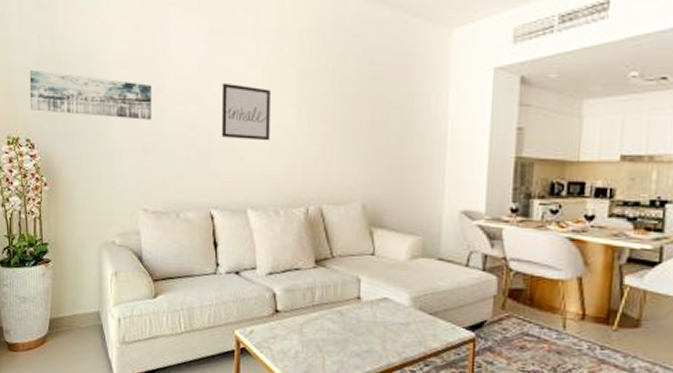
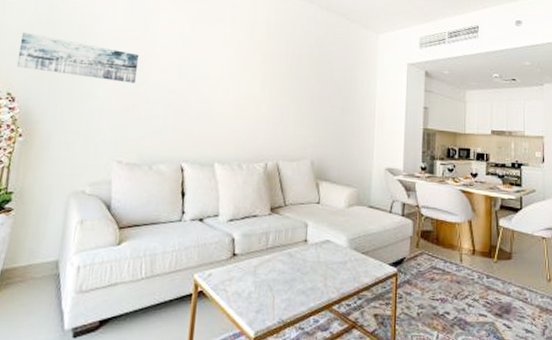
wall art: present [221,82,270,141] -> none [197,57,242,107]

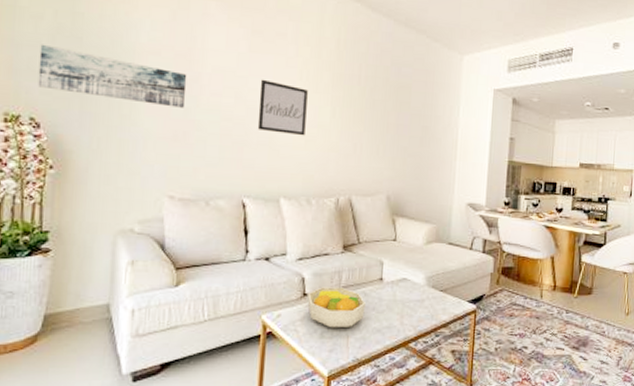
wall art: none [197,57,242,107] -> present [257,79,308,136]
fruit bowl: none [236,247,291,289] -> present [307,287,365,328]

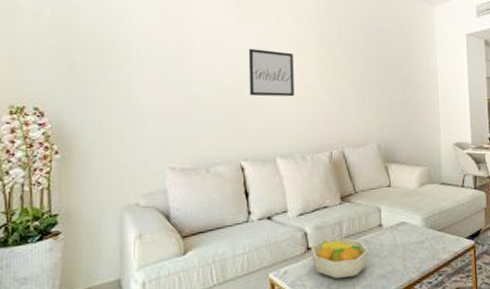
wall art: present [38,44,187,108] -> none [40,38,180,83]

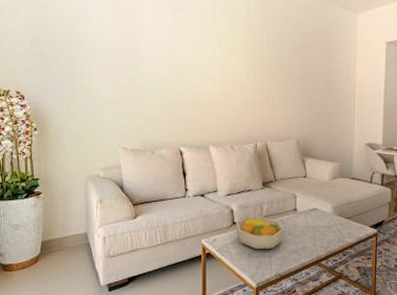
wall art: present [248,48,294,97] -> none [187,48,226,94]

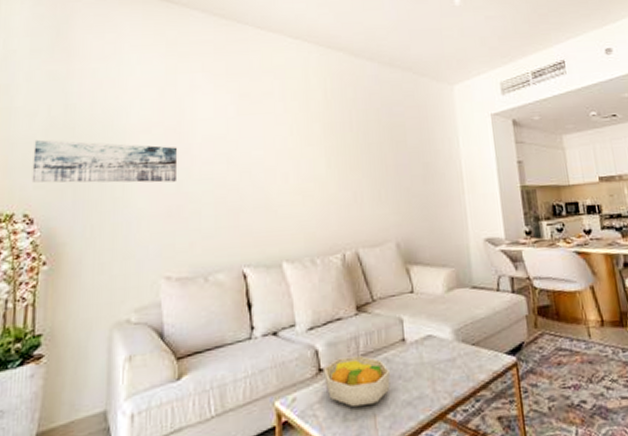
wall art: none [18,33,130,76] -> present [31,139,178,183]

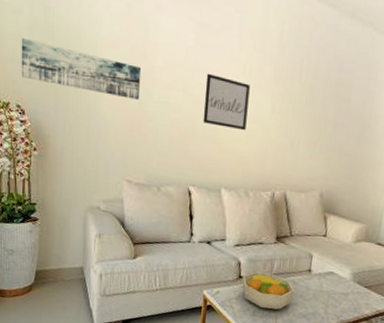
wall art: none [251,140,302,193] -> present [202,73,250,131]

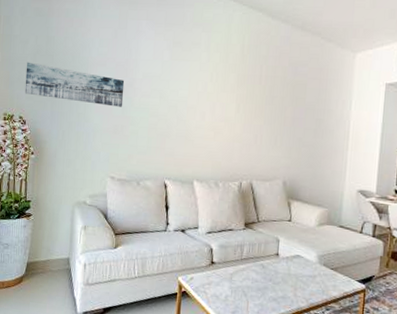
wall art: present [202,73,250,131] -> none [176,82,217,129]
fruit bowl: present [242,271,294,310] -> none [215,257,263,294]

